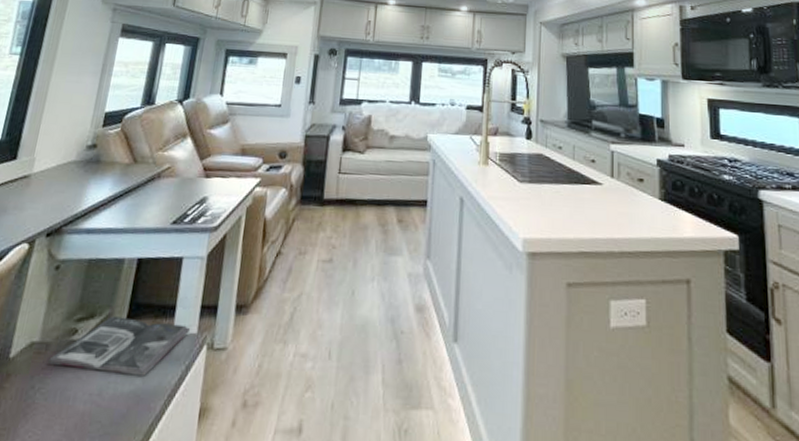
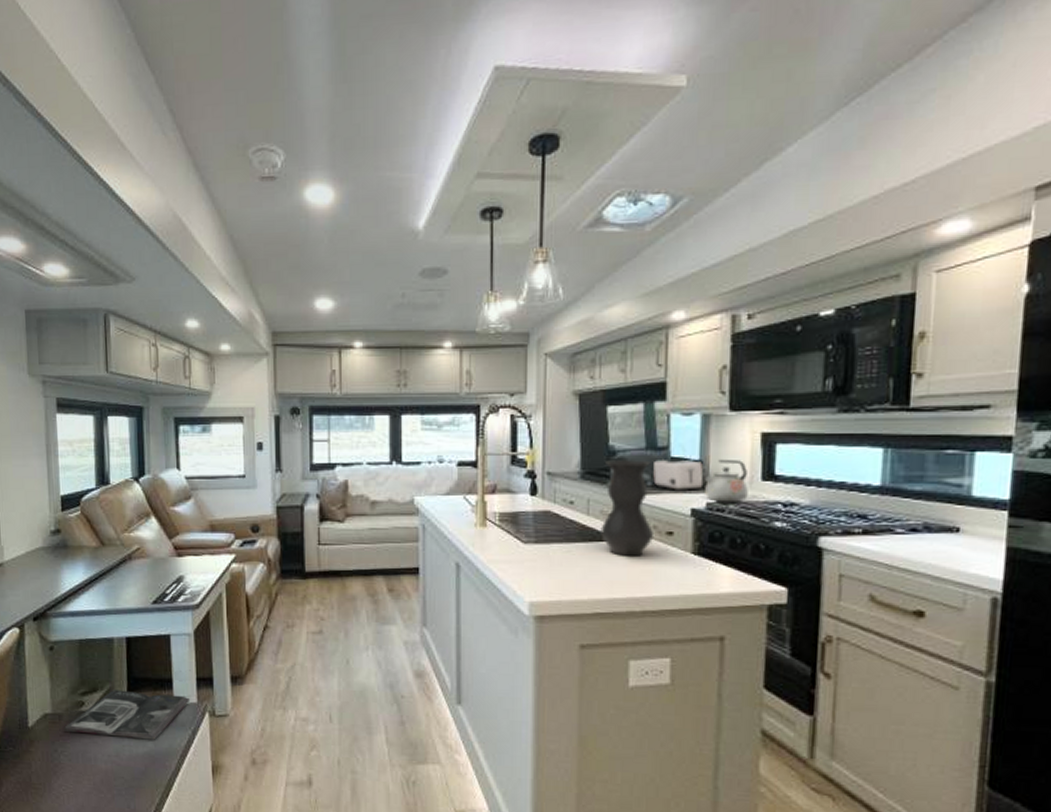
vase: none [584,112,627,201] -> present [600,459,653,558]
toaster: none [626,115,666,145] -> present [653,459,704,492]
kettle: none [666,118,702,156] -> present [704,459,750,502]

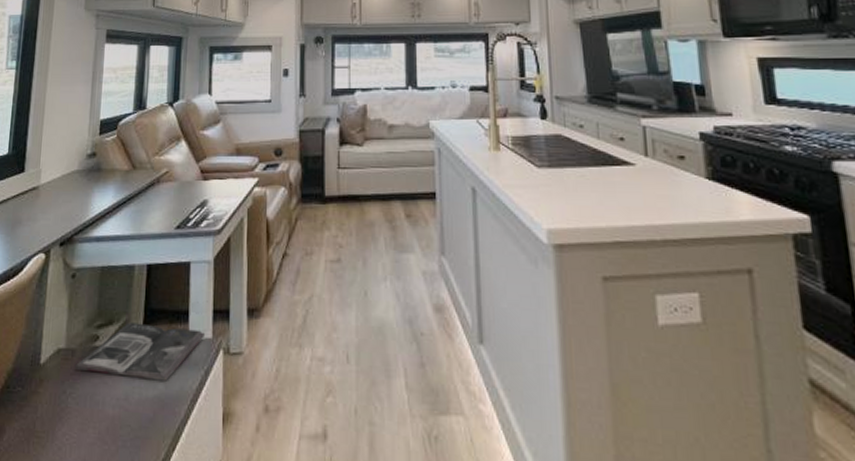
vase: present [600,459,653,558] -> none [610,83,665,183]
toaster: present [653,459,704,492] -> none [657,83,708,116]
kettle: present [704,459,750,502] -> none [708,83,755,126]

